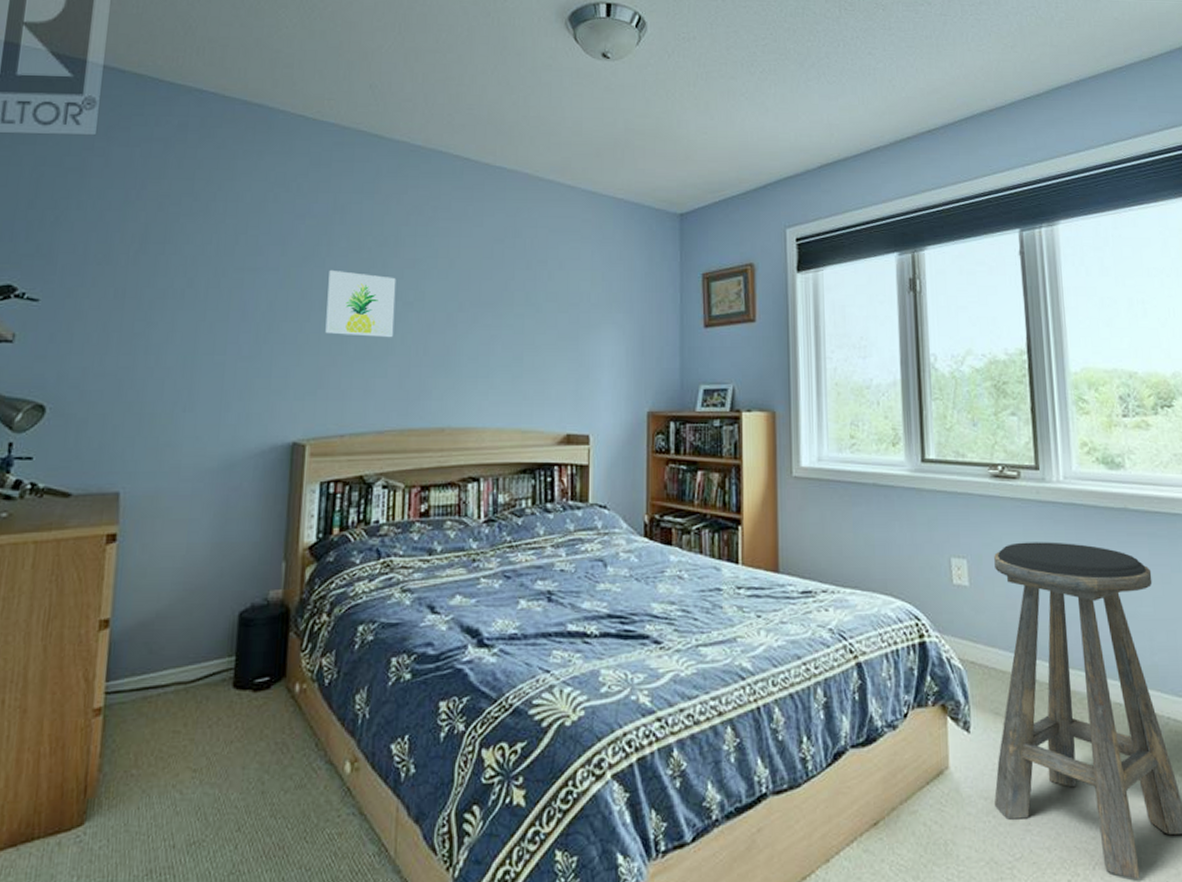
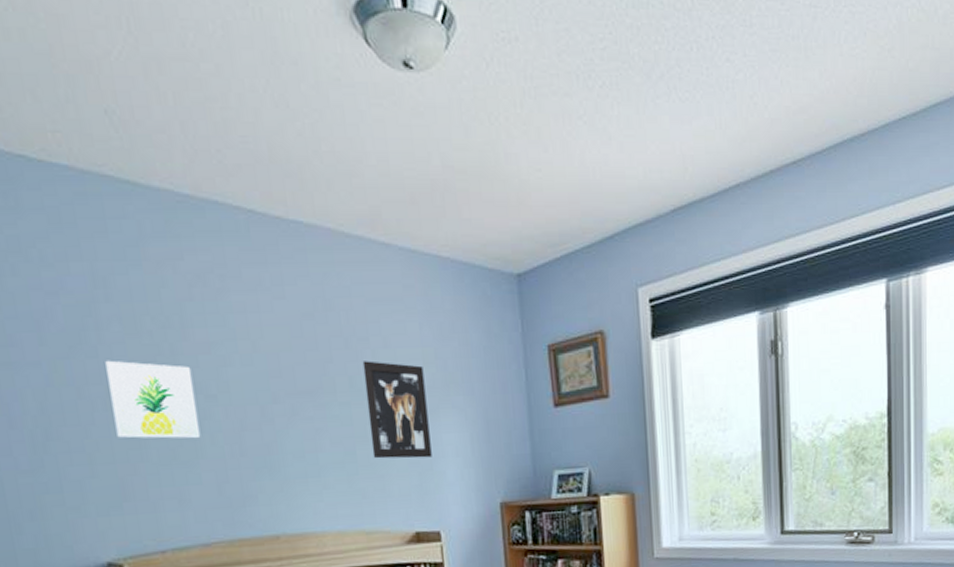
wall art: none [537,280,591,366] -> present [362,361,432,459]

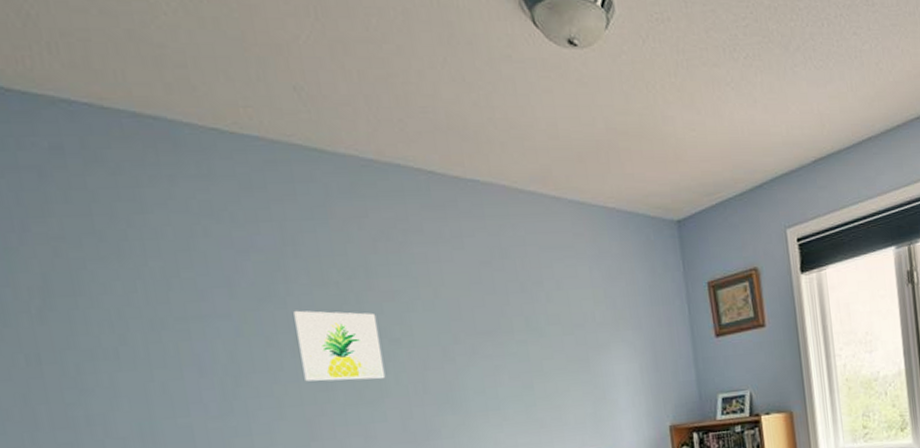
wall art: present [362,361,432,459] -> none [537,302,605,391]

